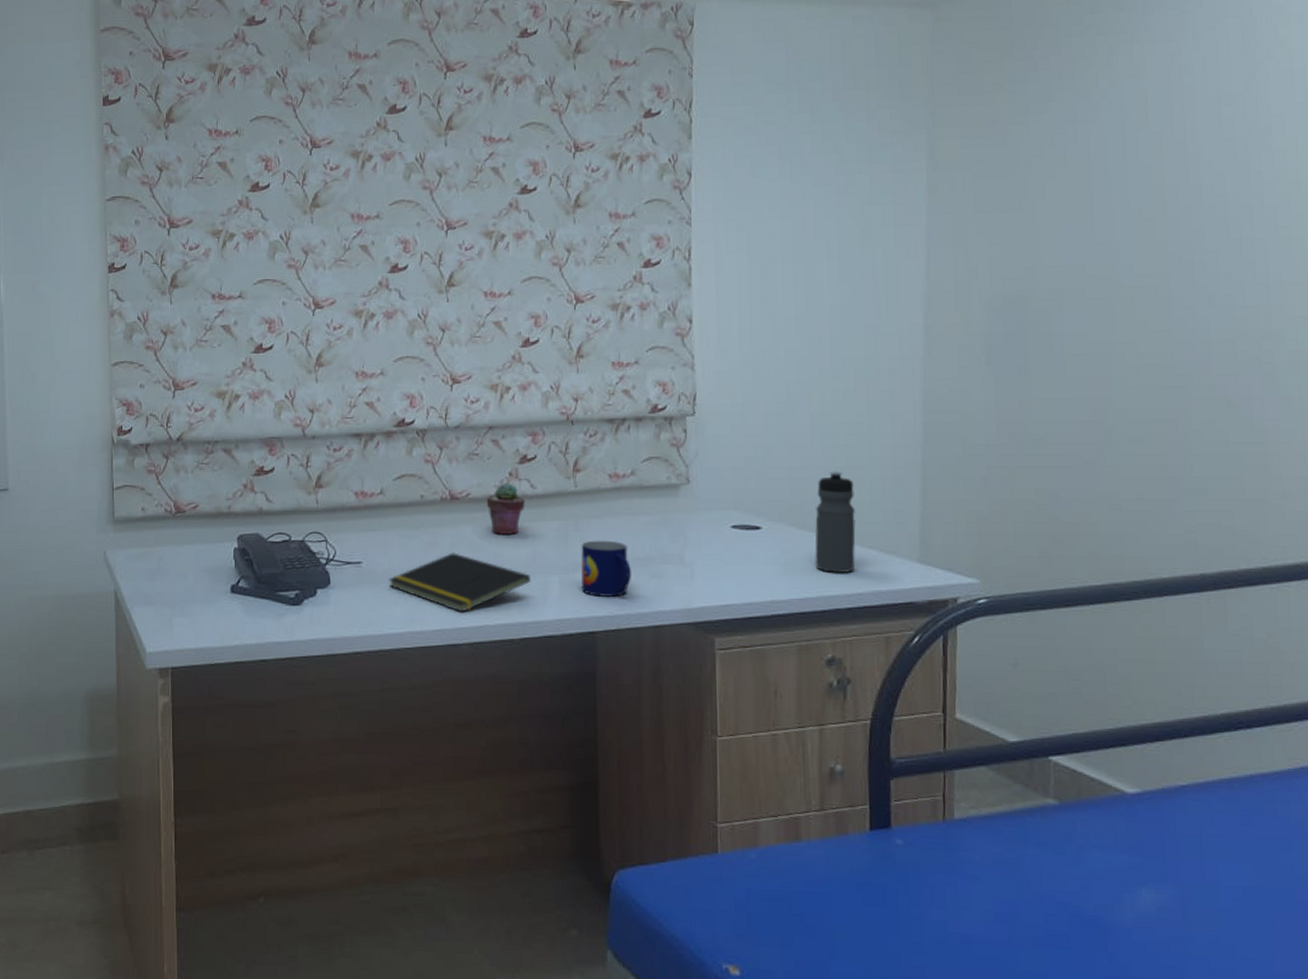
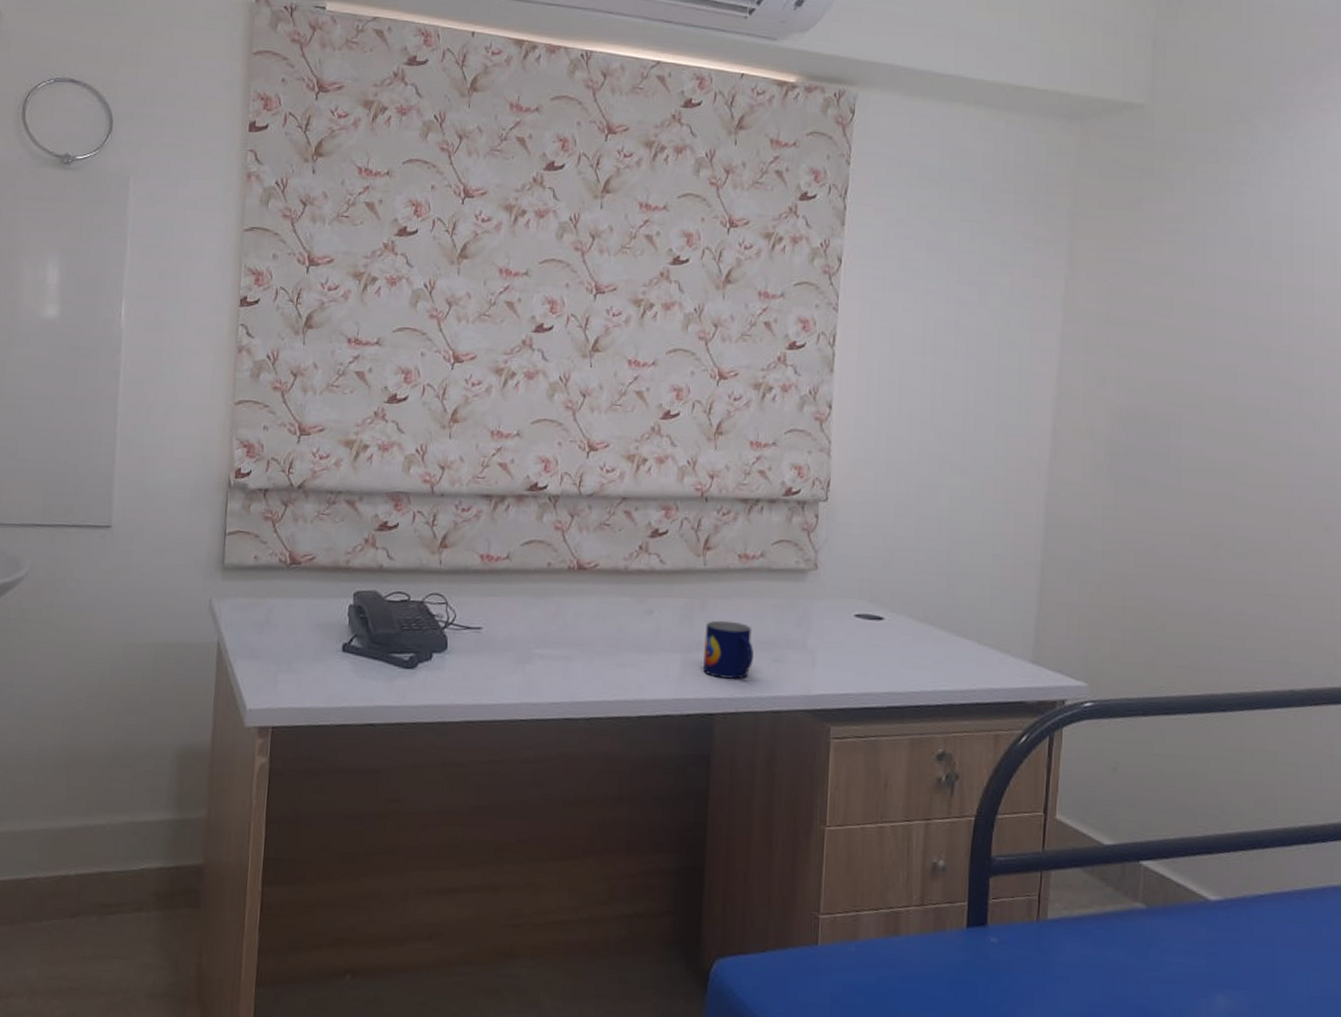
notepad: present [388,553,532,613] -> none [508,624,654,686]
potted succulent: present [486,483,525,534] -> none [613,556,653,609]
water bottle: present [815,471,856,573] -> none [933,566,976,669]

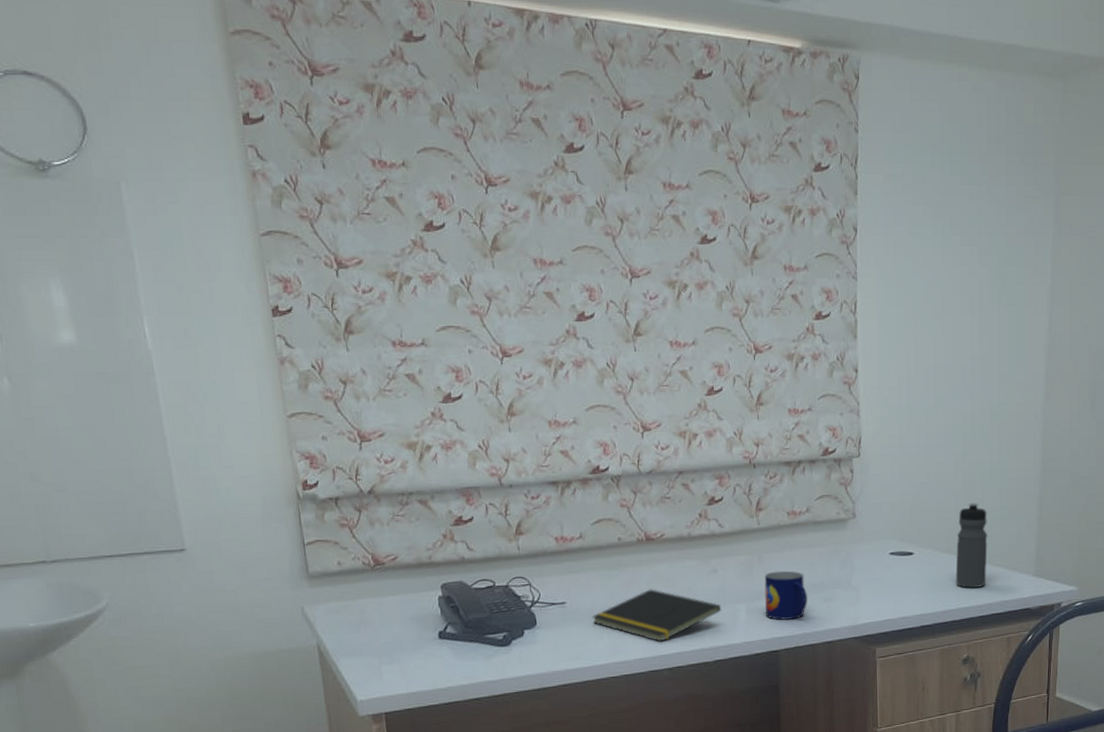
notepad: none [508,624,654,686] -> present [592,589,722,642]
water bottle: none [933,566,976,669] -> present [955,502,987,588]

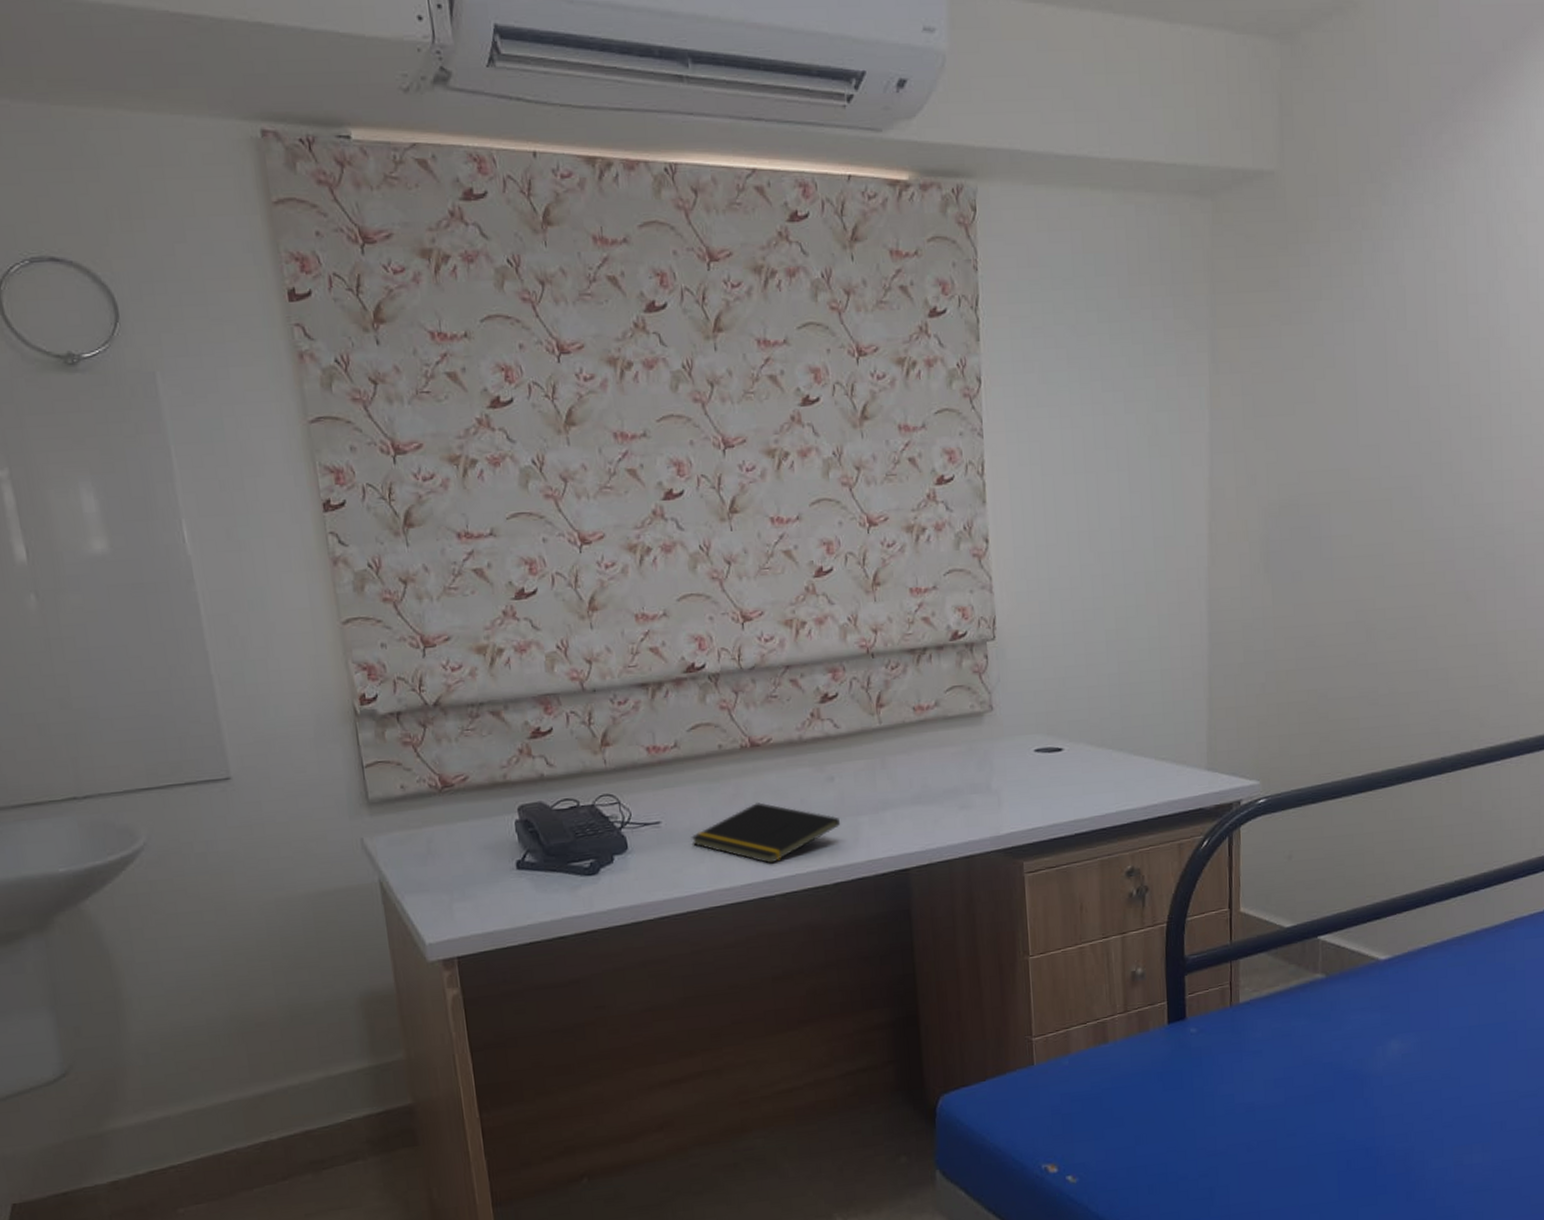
mug: present [764,570,808,620] -> none [889,775,941,833]
water bottle: present [955,502,987,588] -> none [1113,686,1150,787]

